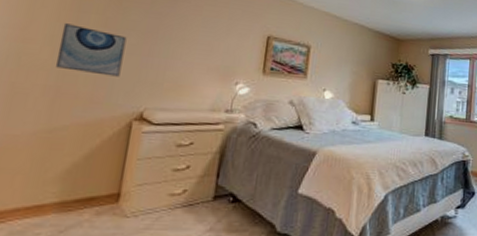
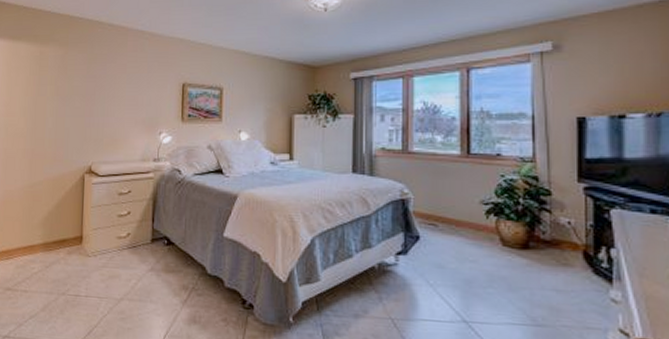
wall art: present [55,23,127,77] -> none [29,96,73,137]

